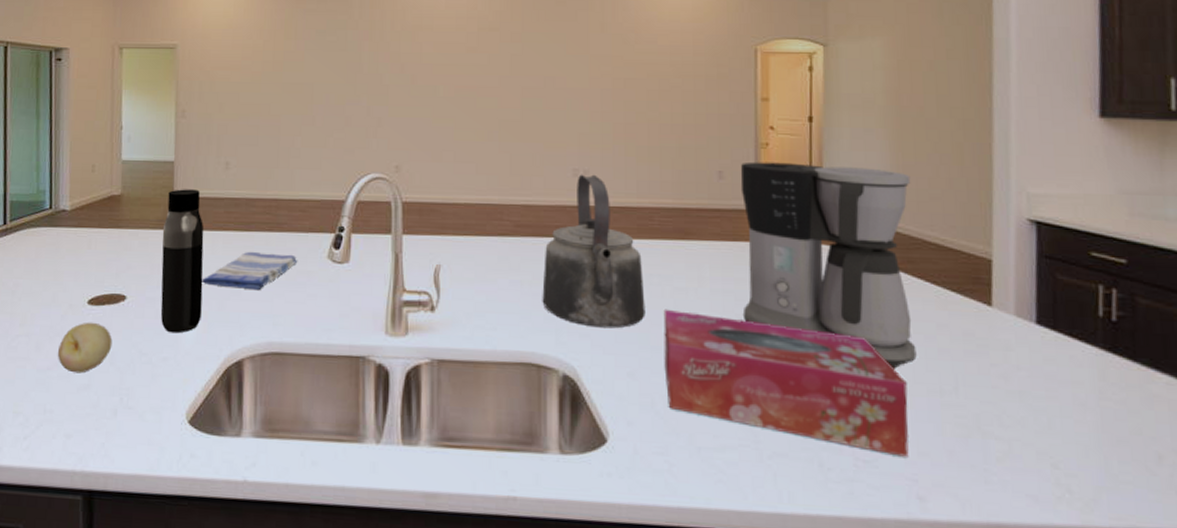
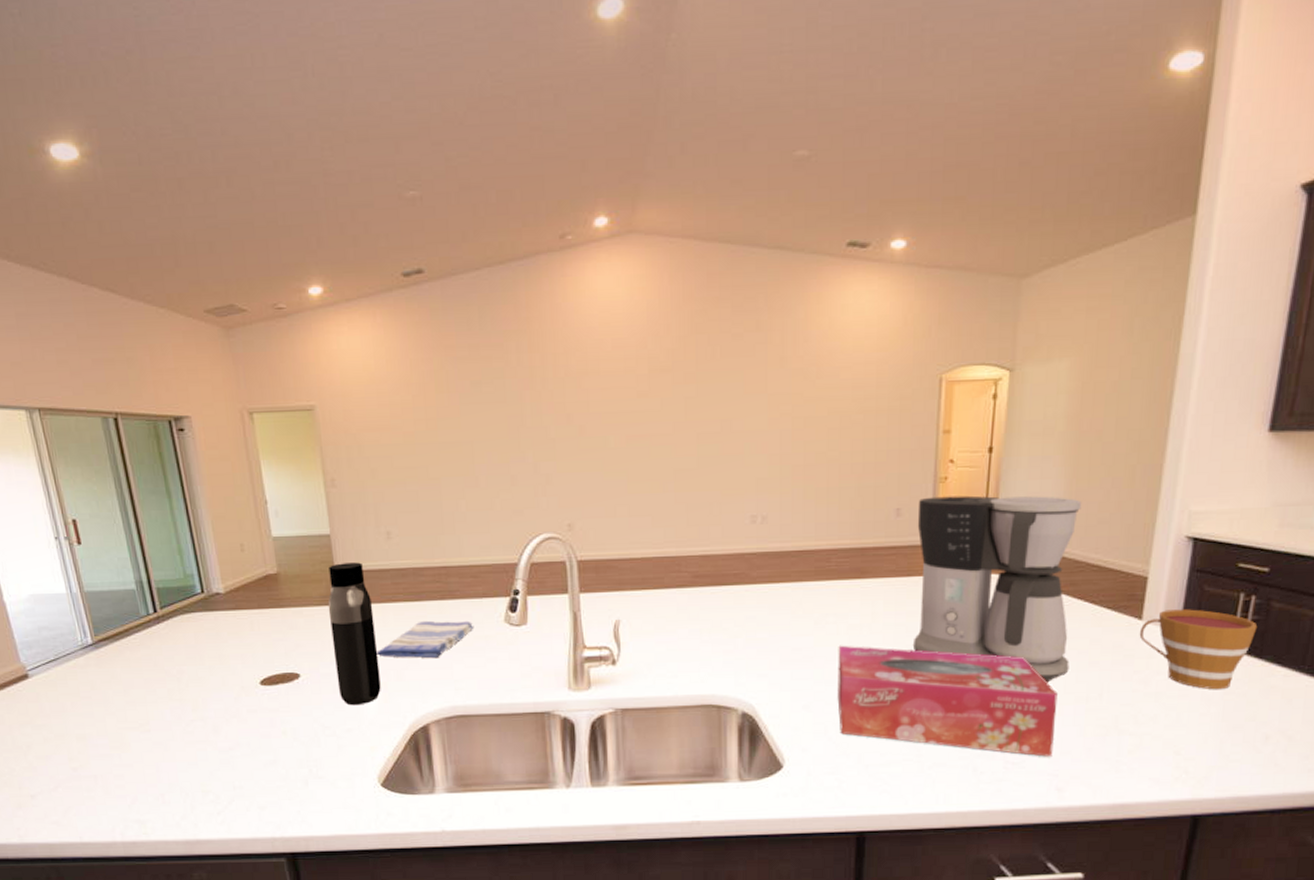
fruit: present [57,322,113,374] -> none [236,701,293,751]
kettle: present [542,174,645,329] -> none [721,520,821,668]
cup: none [991,297,1125,394] -> present [1139,609,1258,690]

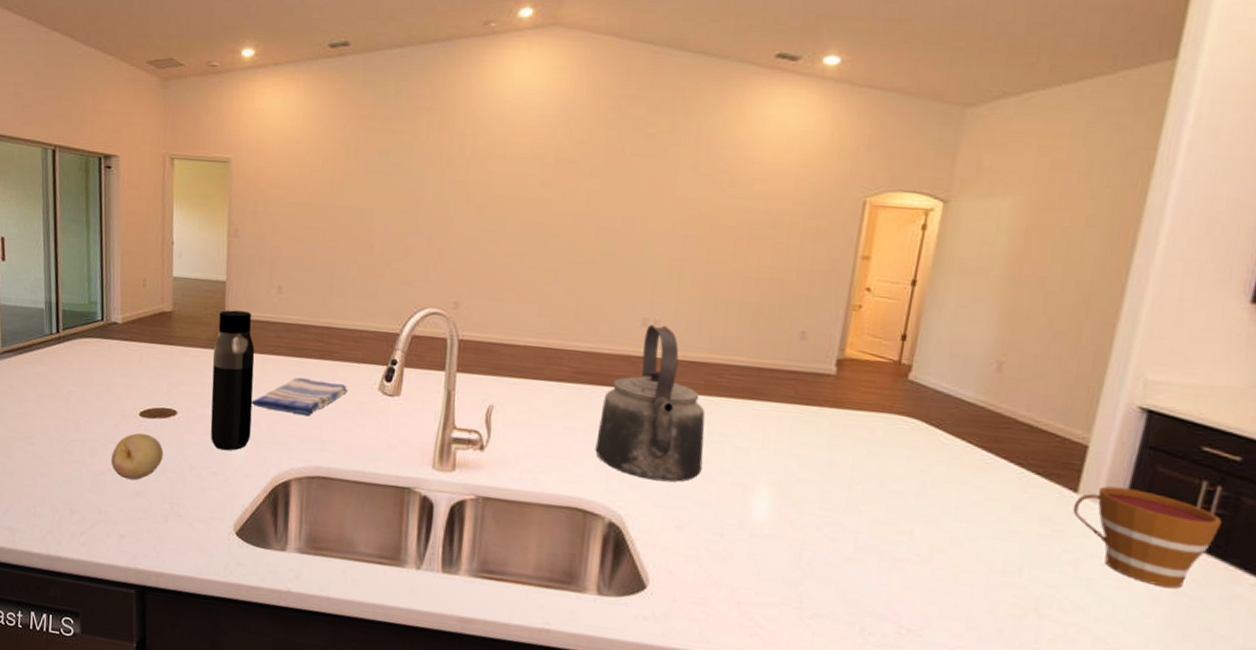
fruit: none [236,701,293,751] -> present [110,433,164,480]
kettle: none [721,520,821,668] -> present [595,324,705,482]
tissue box: present [837,645,1058,757] -> none [713,467,968,630]
coffee maker: present [912,495,1082,683] -> none [804,324,1016,546]

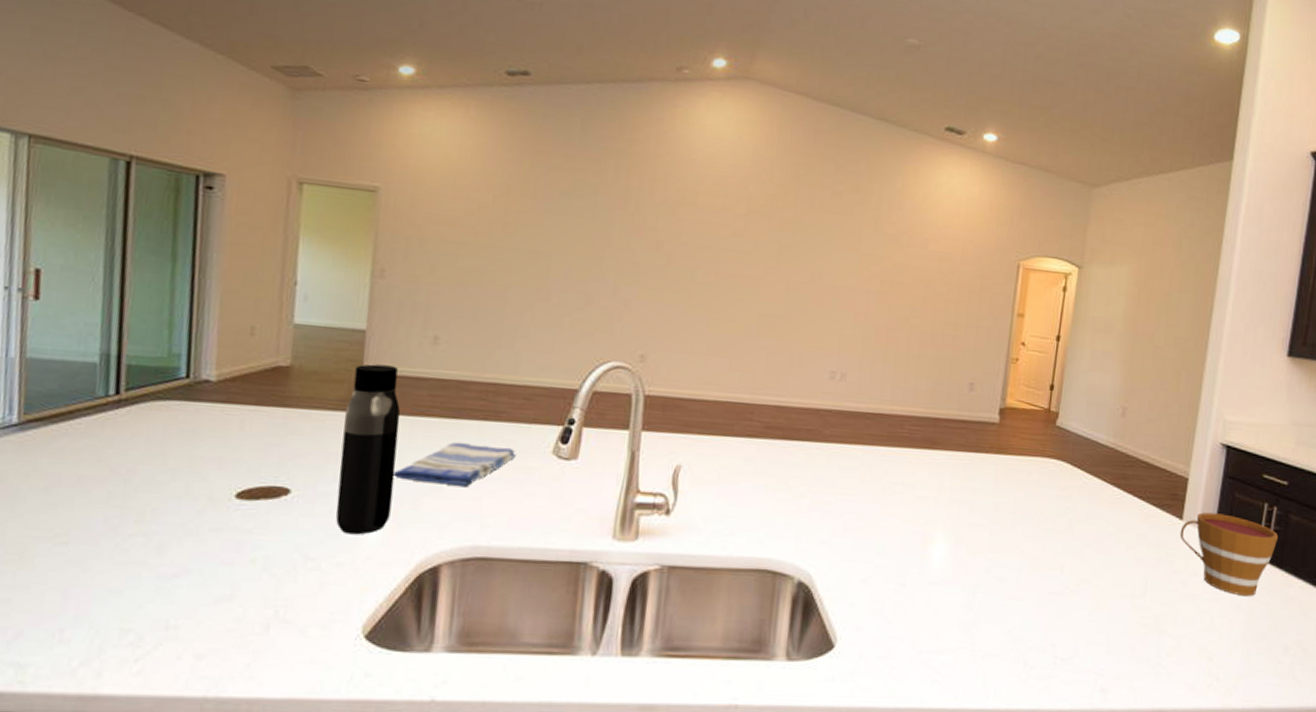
fruit: present [110,433,164,480] -> none [188,519,269,582]
kettle: present [595,324,705,482] -> none [785,377,888,536]

